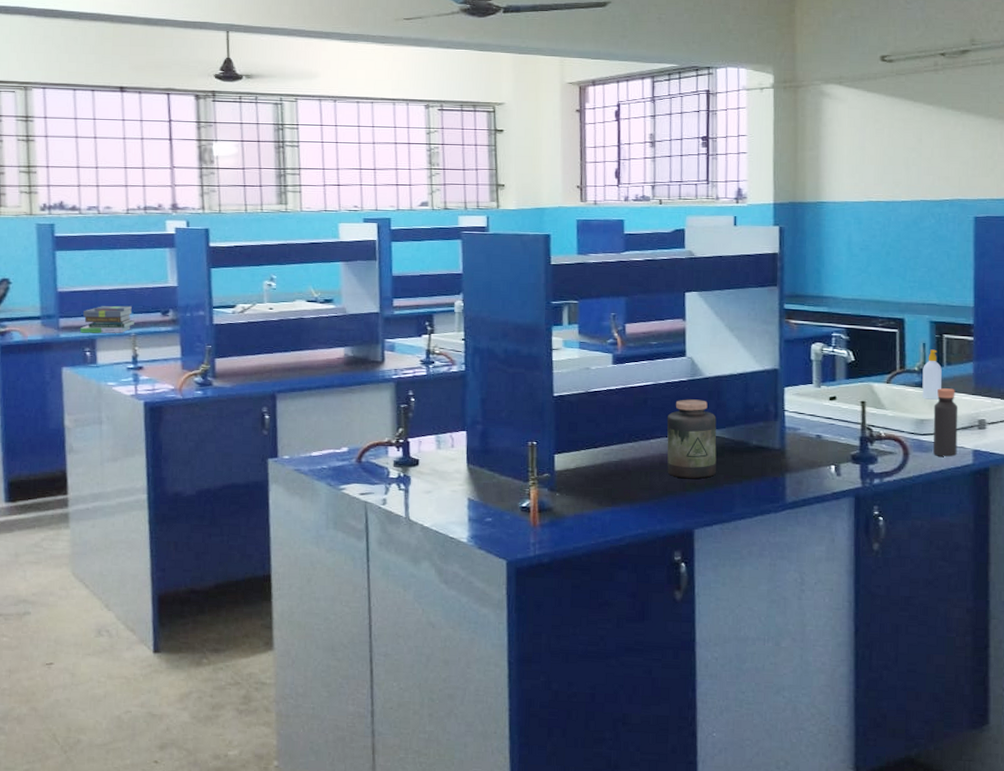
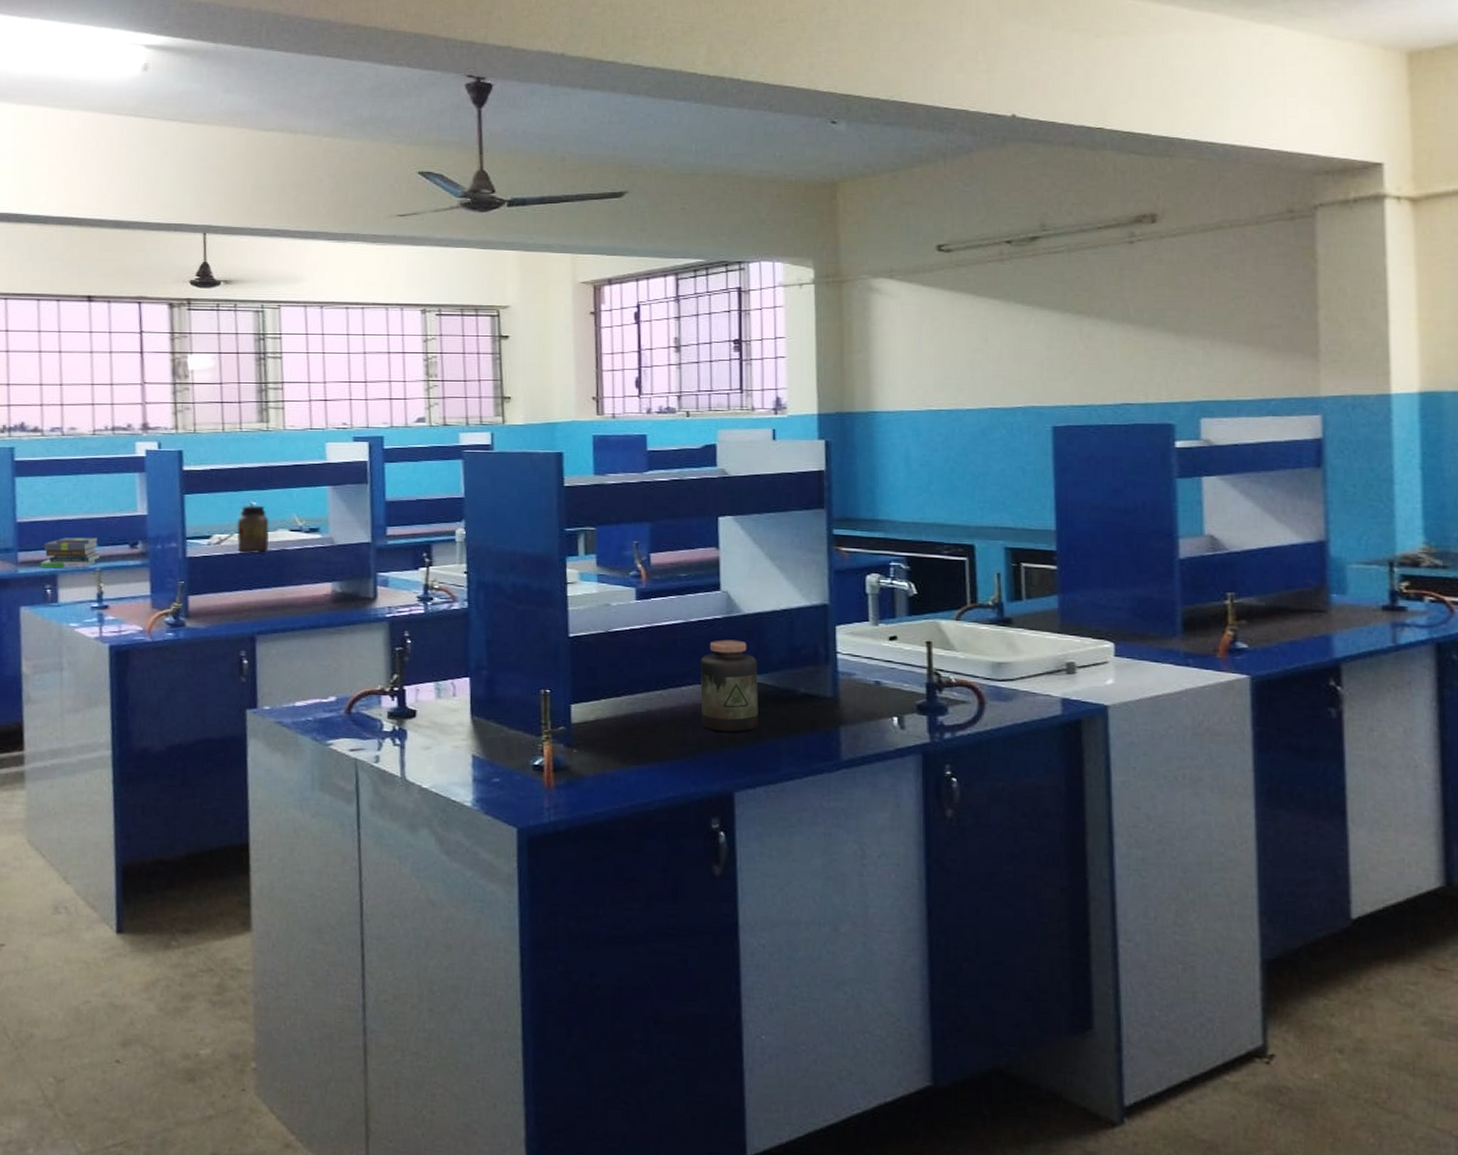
jar: none [259,278,288,322] -> present [237,505,269,554]
soap bottle: present [922,349,942,400] -> none [998,580,1021,639]
bottle: present [933,388,959,458] -> none [1012,626,1043,708]

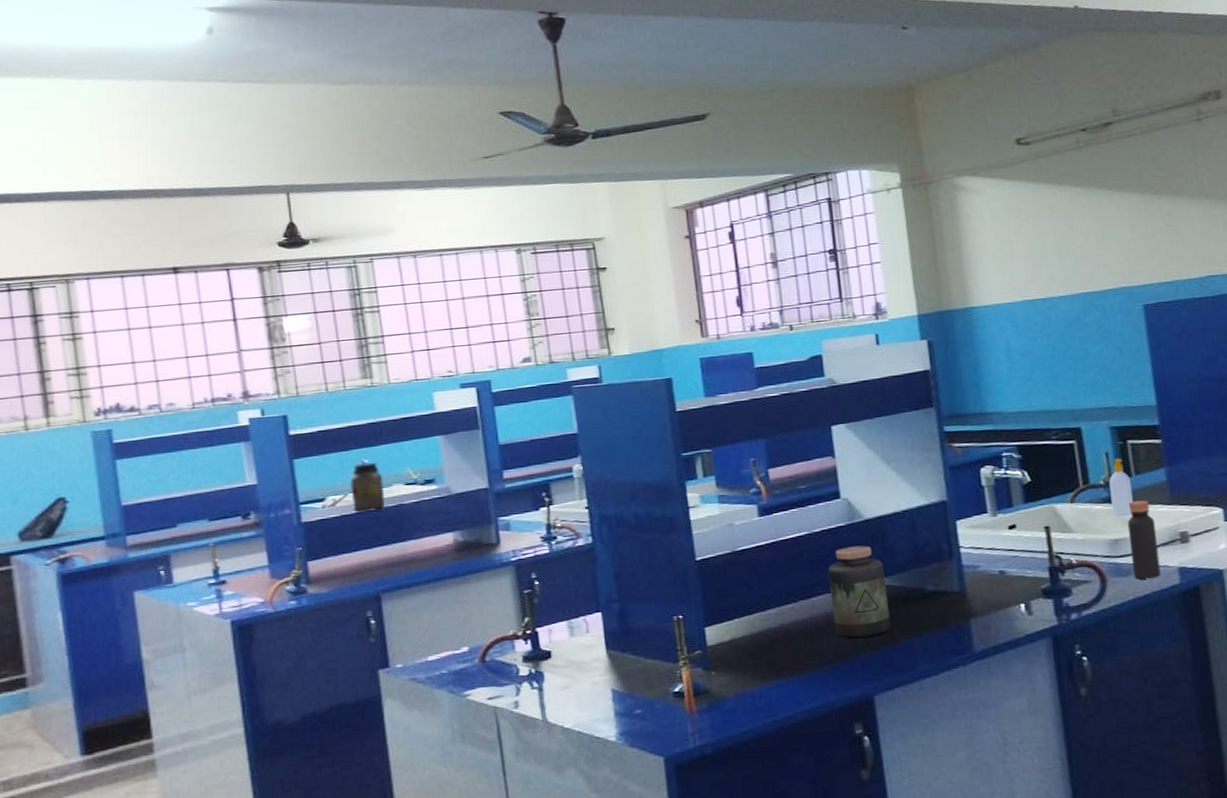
books: present [41,537,100,569] -> none [151,512,212,550]
soap bottle: none [998,580,1021,639] -> present [1109,458,1133,516]
bottle: none [1012,626,1043,708] -> present [1127,500,1161,580]

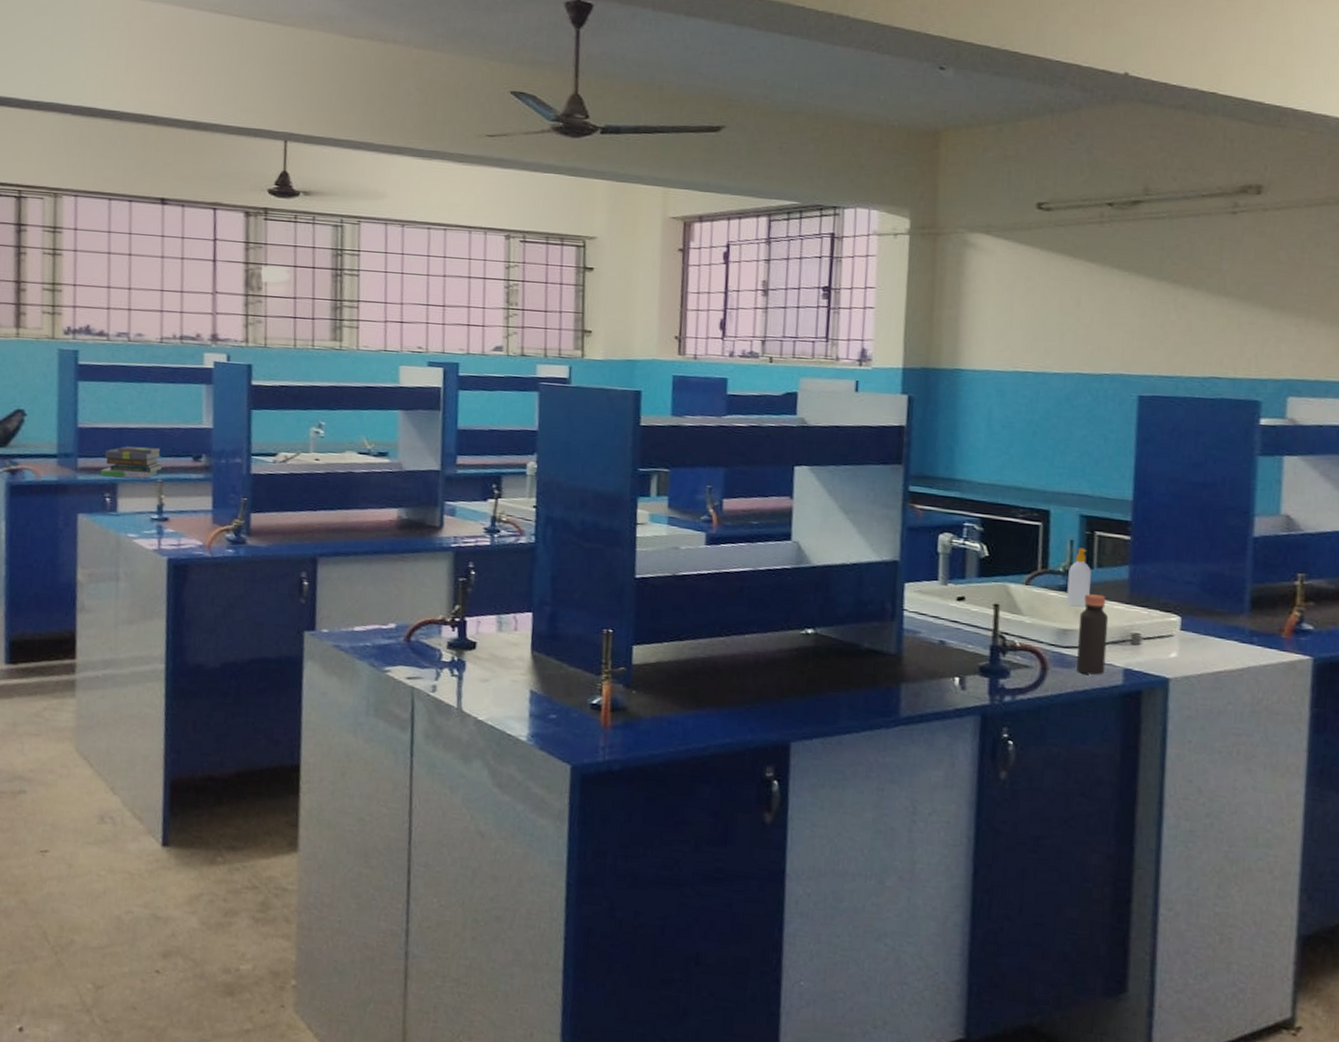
books: none [151,512,212,550] -> present [100,446,162,479]
jar: present [350,462,385,514] -> none [303,424,338,475]
jar: present [827,545,891,639] -> none [762,590,823,684]

